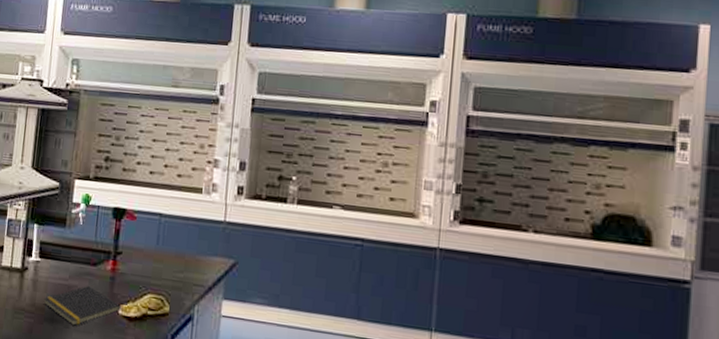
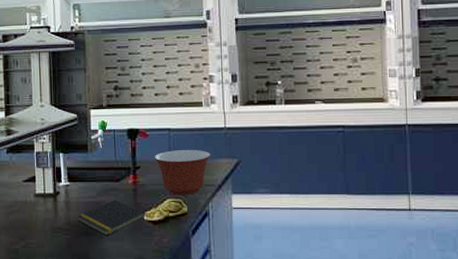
mixing bowl: none [139,239,205,294] -> present [154,150,211,195]

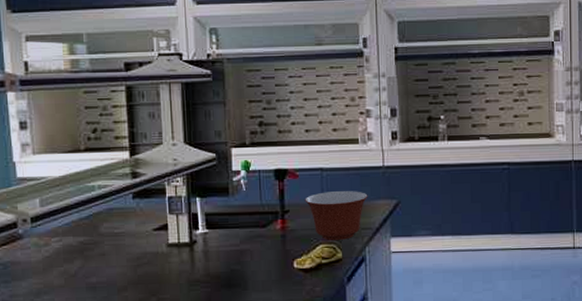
notepad: present [77,199,146,236] -> none [217,246,297,287]

